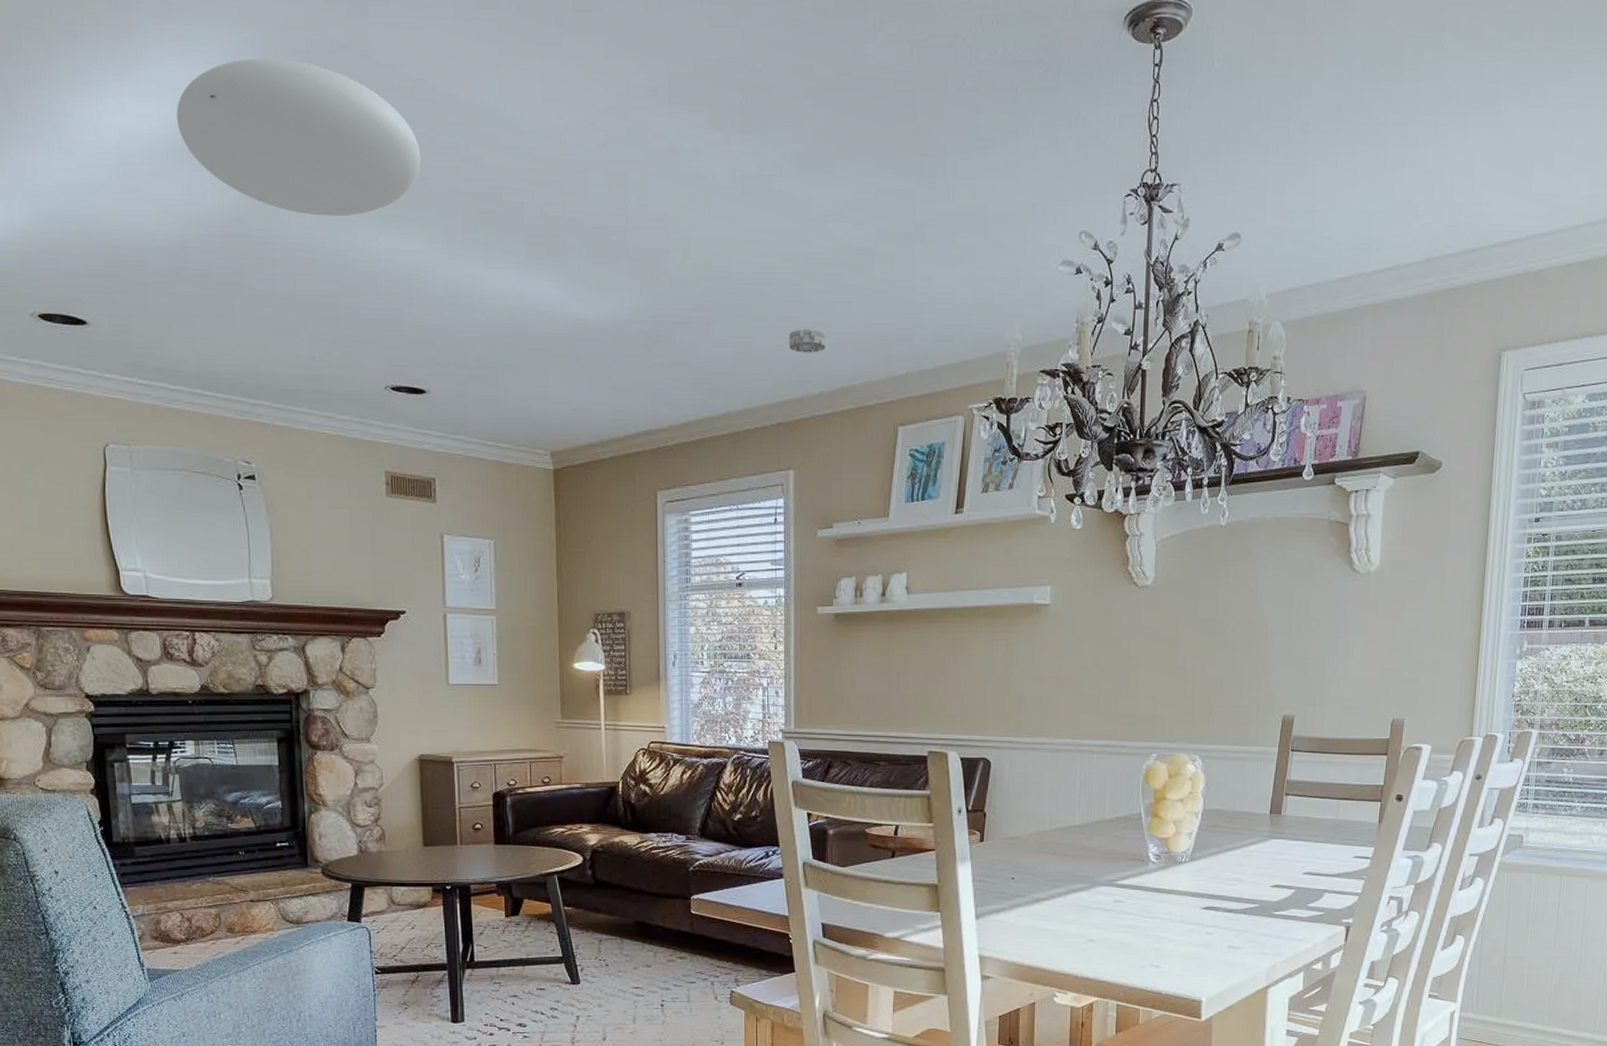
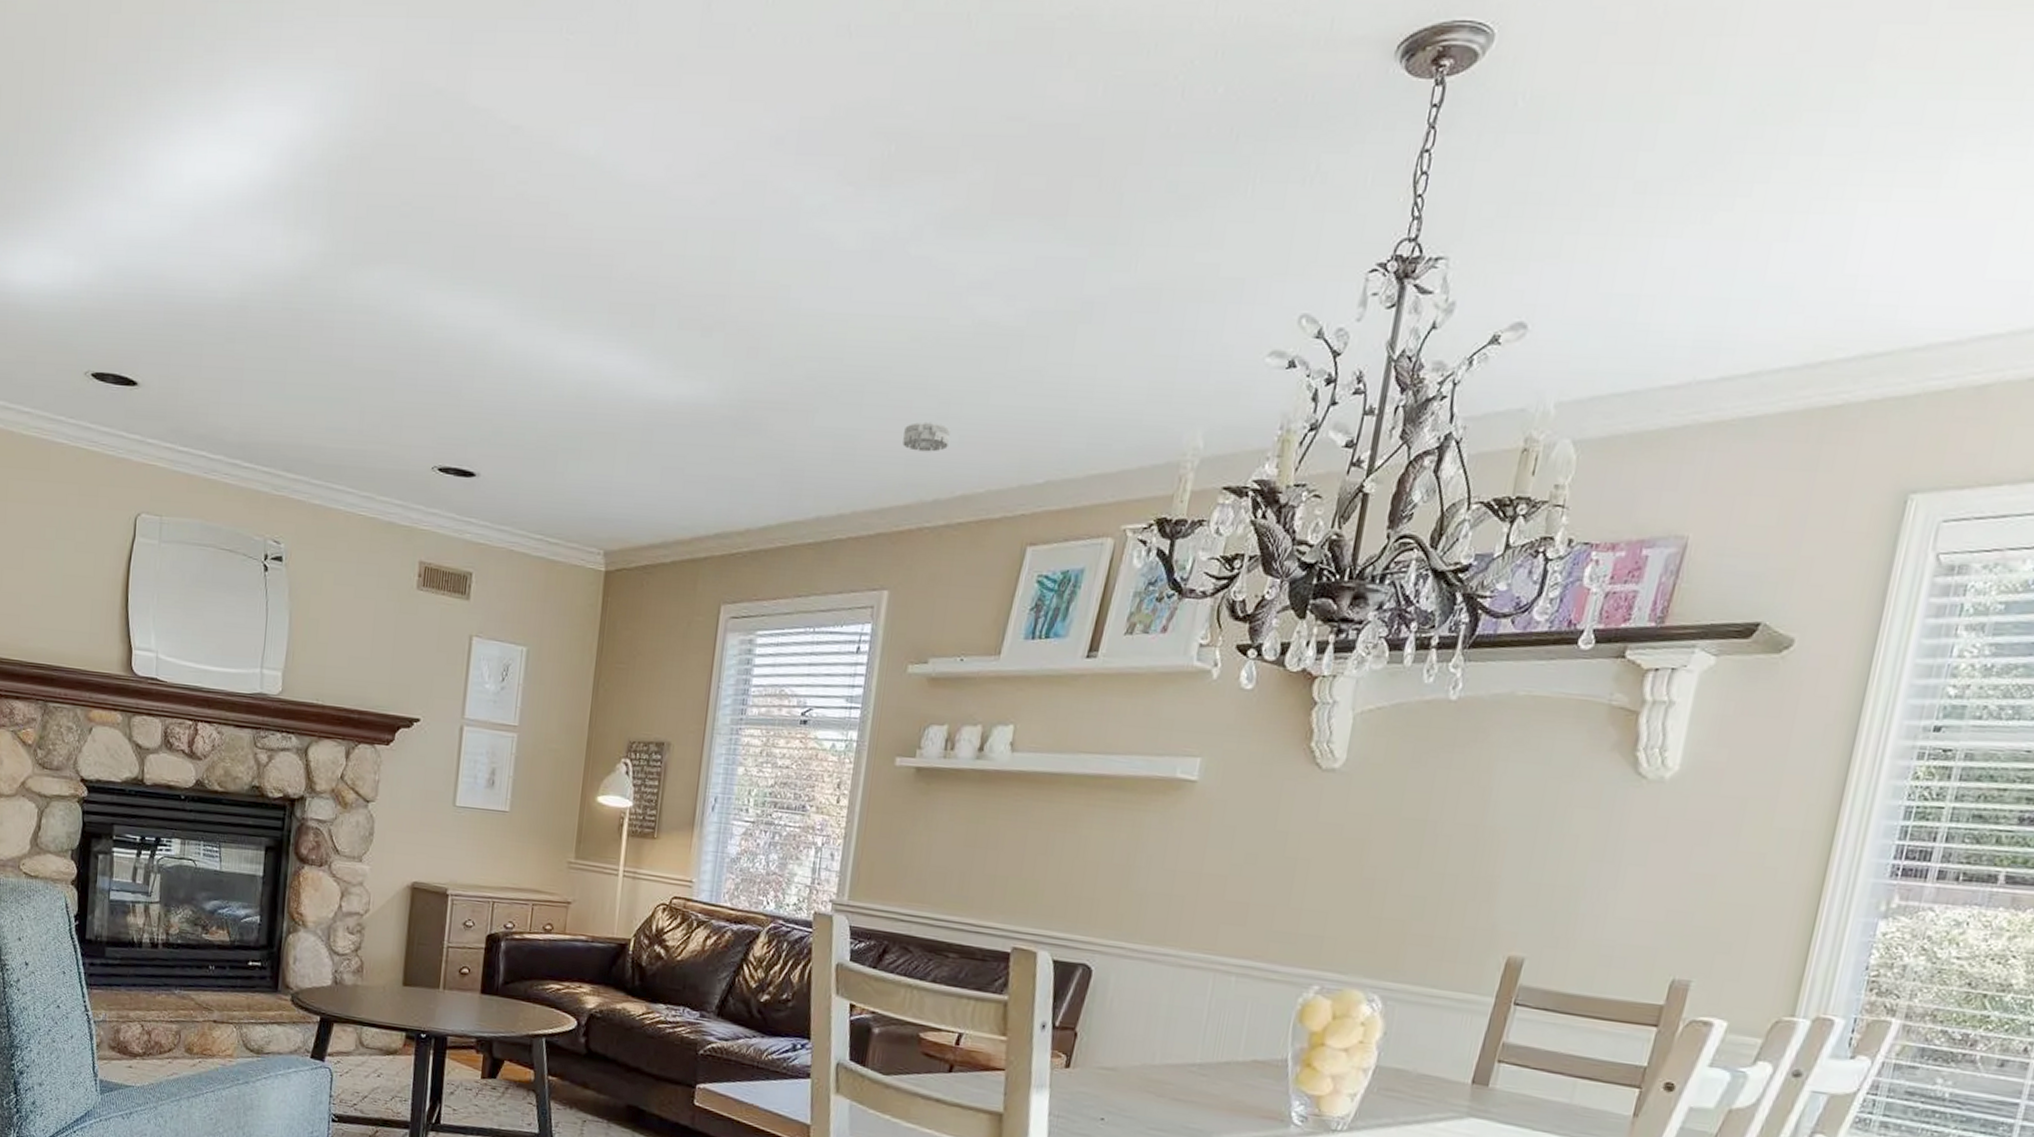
ceiling light: present [176,58,421,217] -> none [256,103,507,277]

